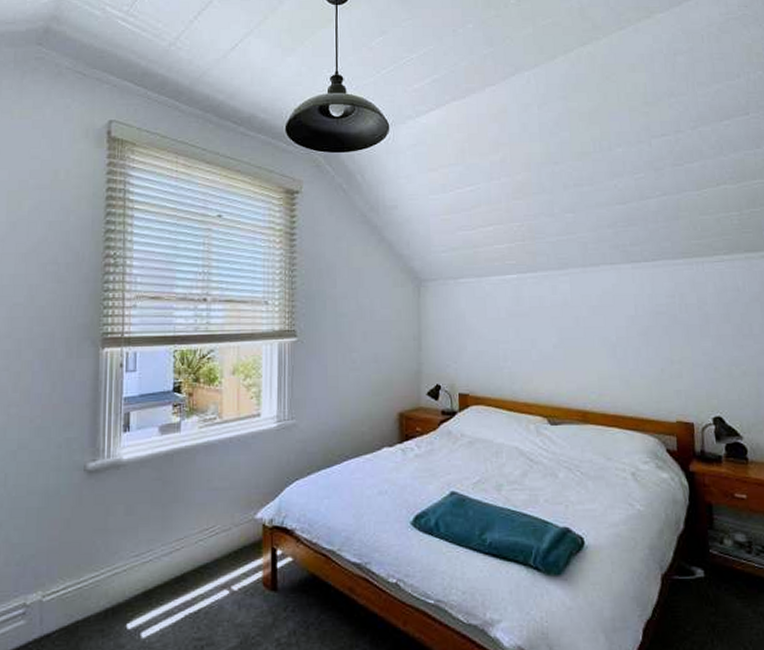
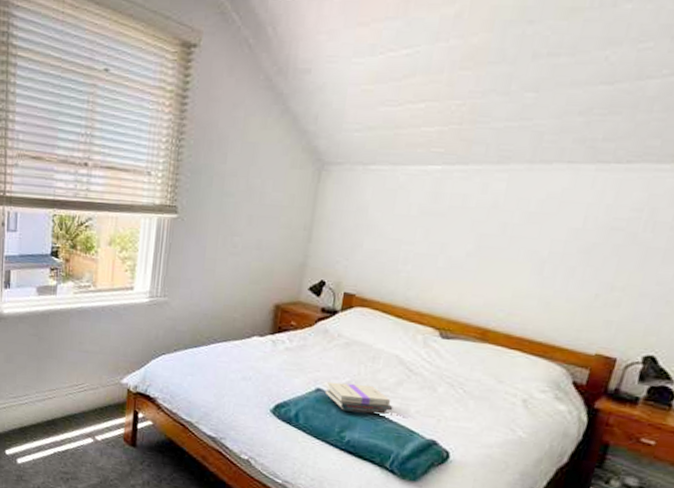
books: none [459,480,524,511] -> present [324,381,394,415]

